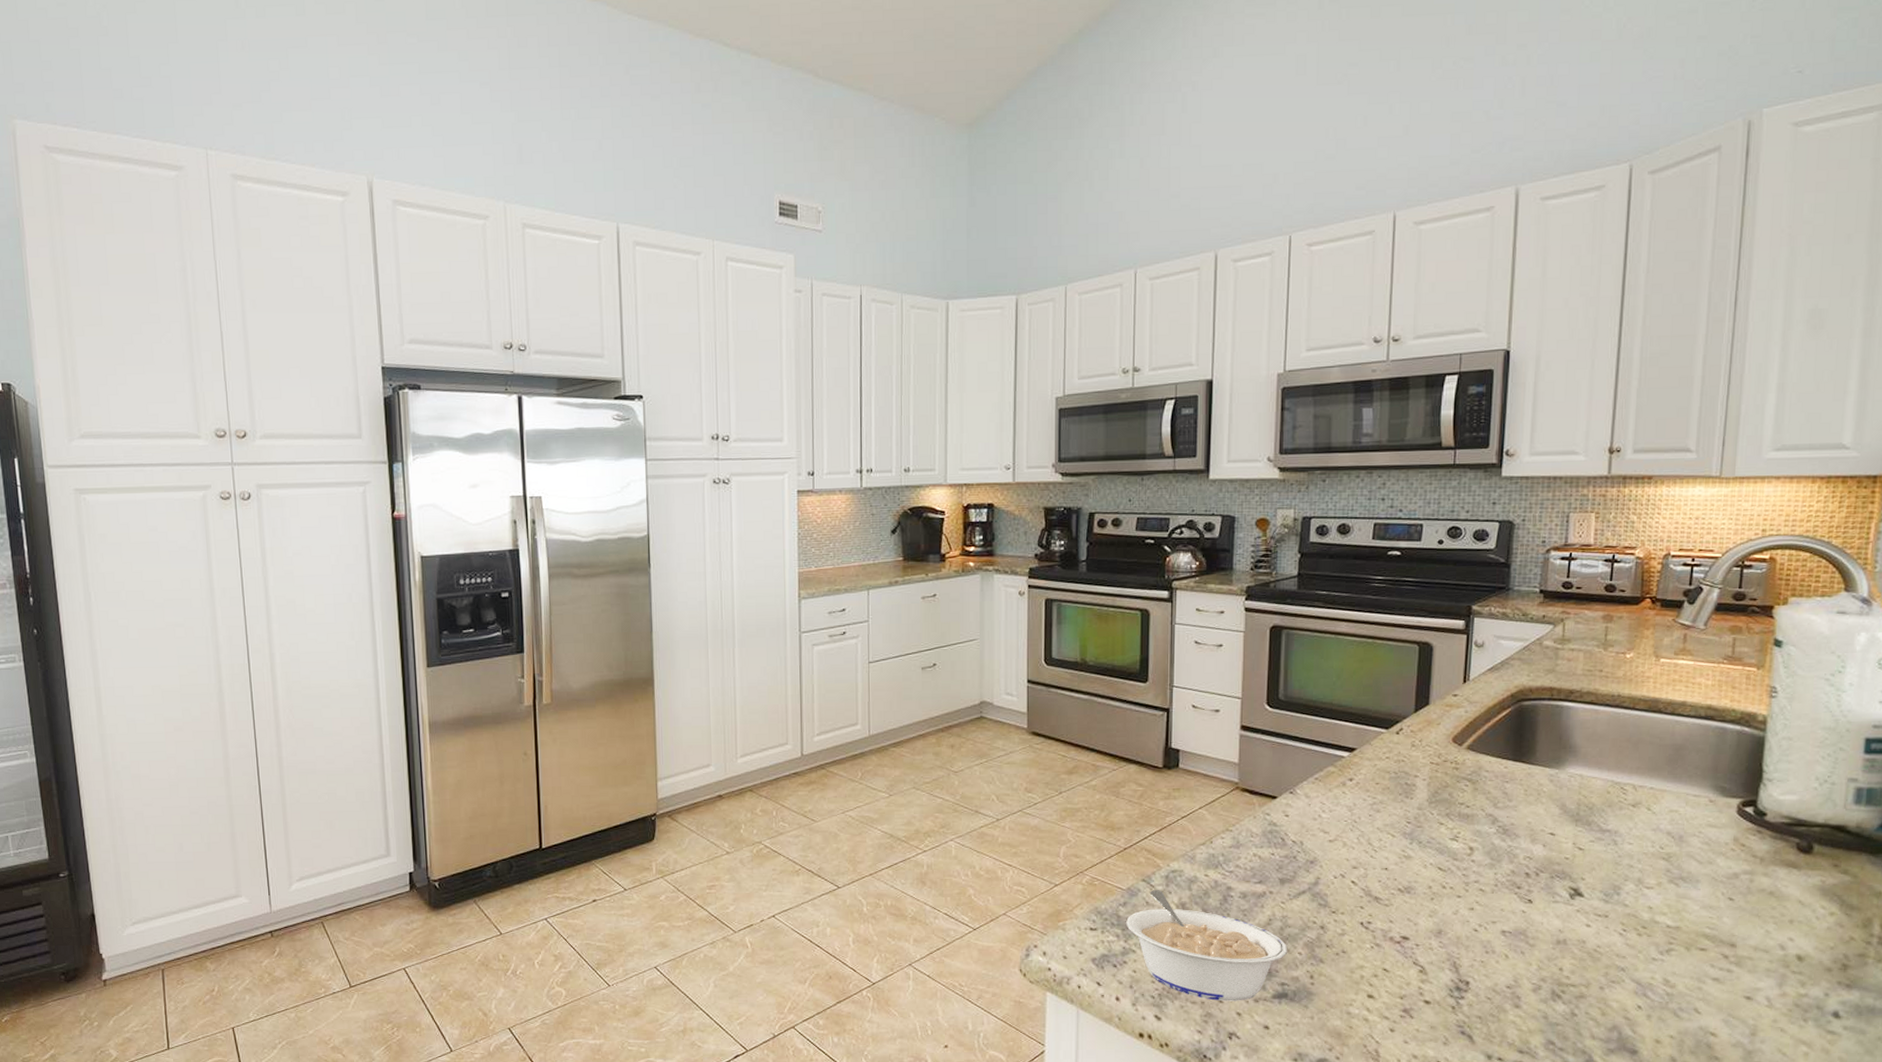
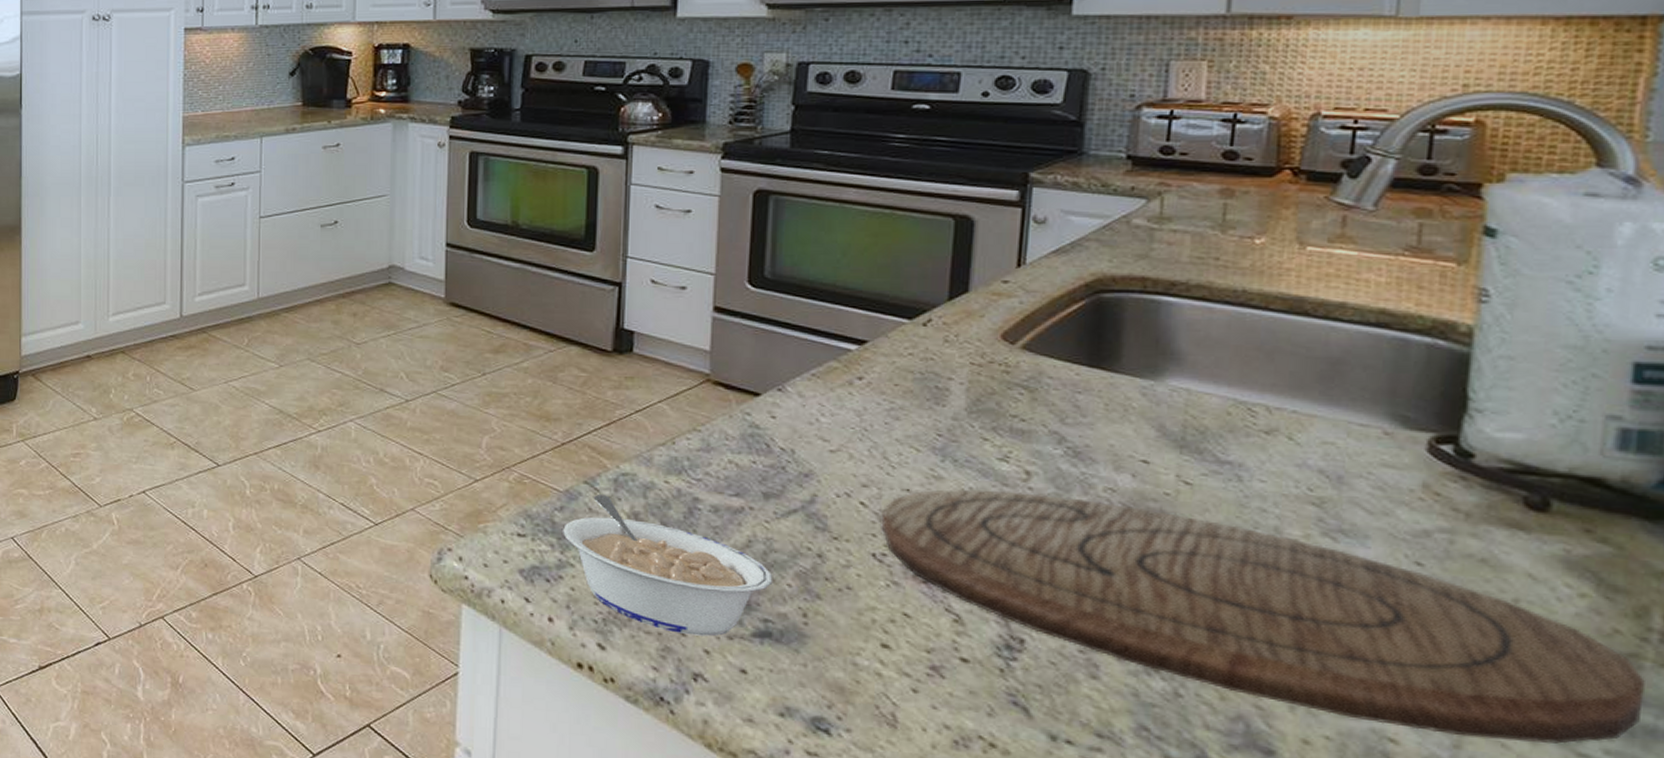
cutting board: none [1367,864,1868,1026] -> present [881,490,1645,744]

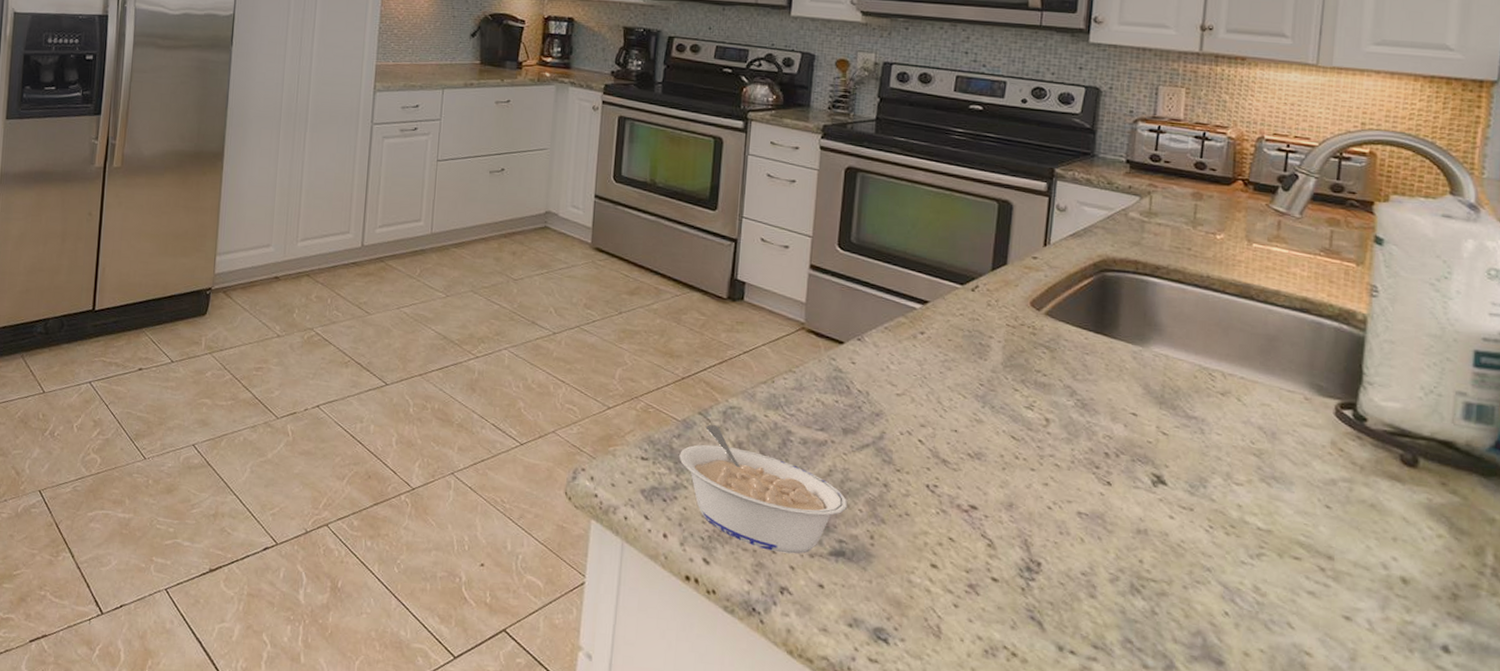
cutting board: present [881,490,1645,744] -> none [934,432,1481,658]

